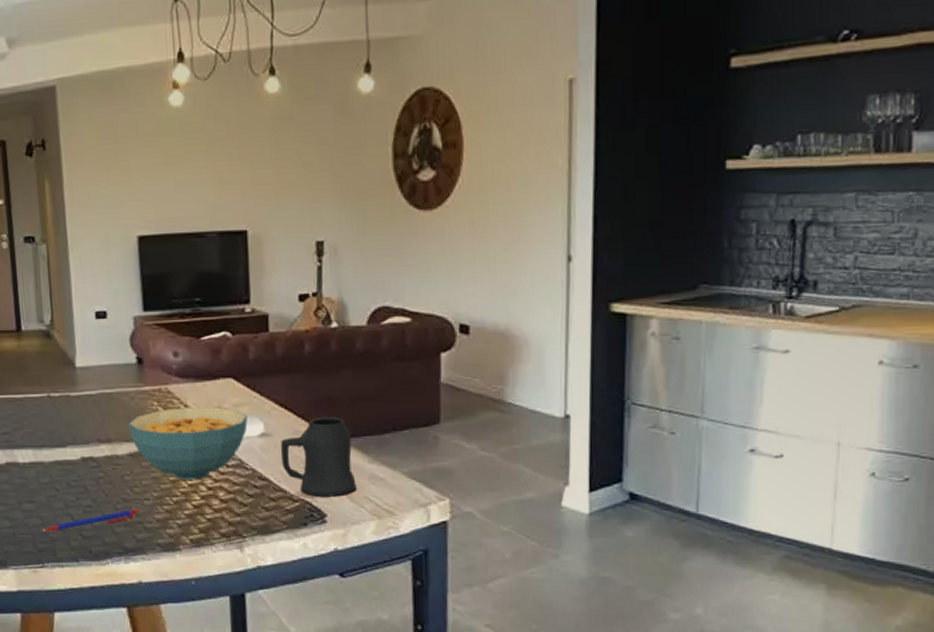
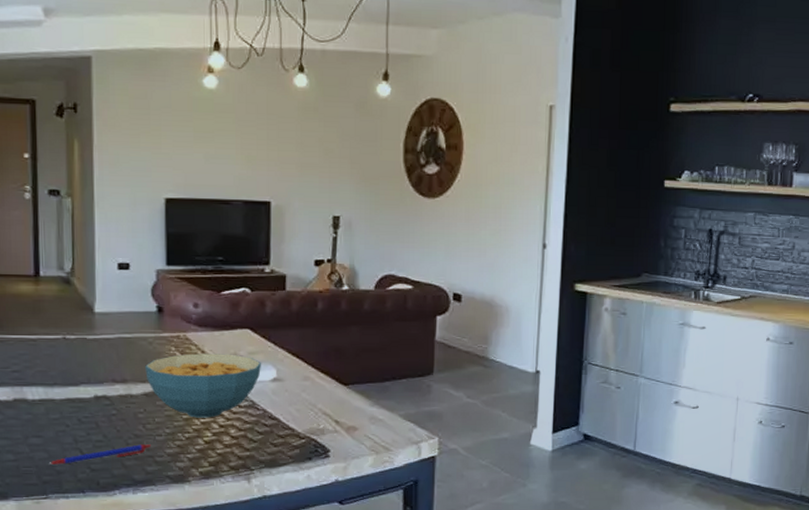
mug: present [280,416,356,497] -> none [290,365,358,435]

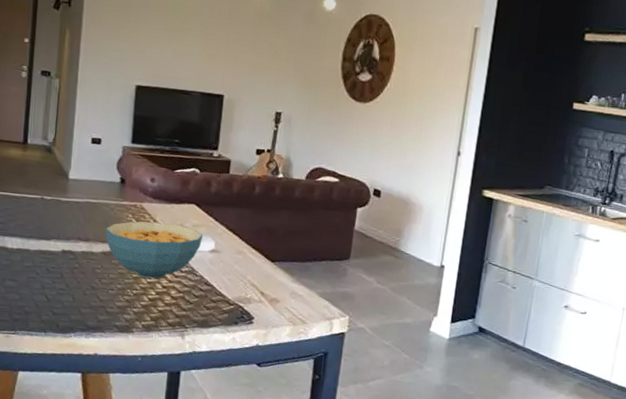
pen: present [48,444,151,465] -> none [19,295,104,306]

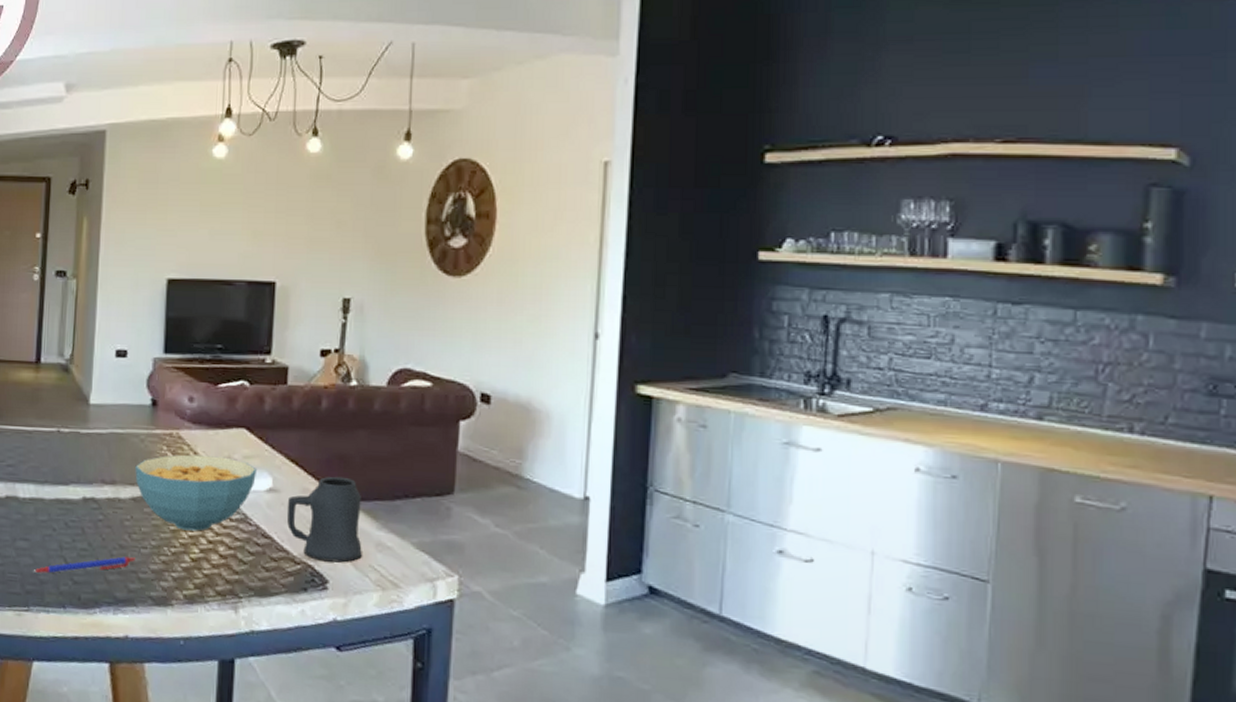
pen: none [19,295,104,306] -> present [33,556,135,574]
mug: none [225,243,282,305] -> present [287,476,362,563]

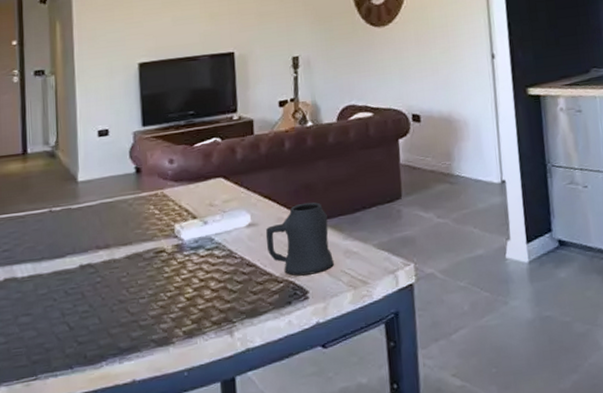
pen: present [33,556,135,574] -> none [37,308,135,343]
cereal bowl: present [135,454,258,531] -> none [126,205,237,275]

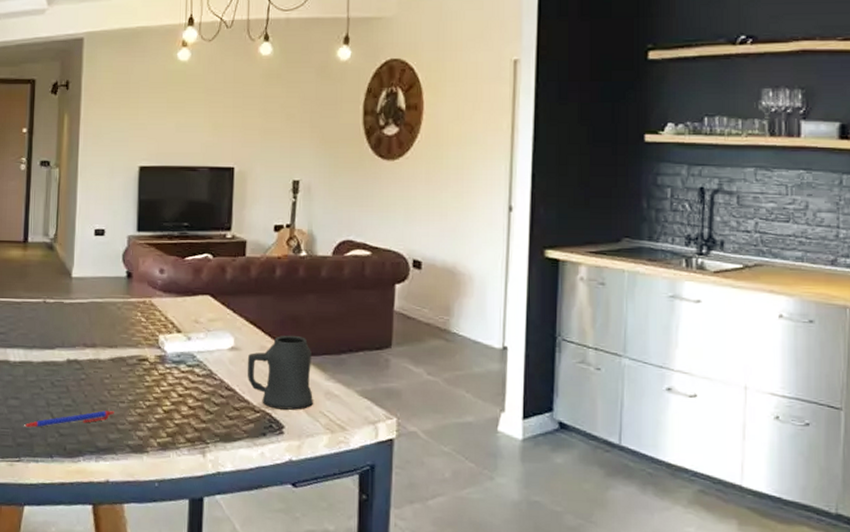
pen: none [37,308,135,343] -> present [23,410,114,428]

